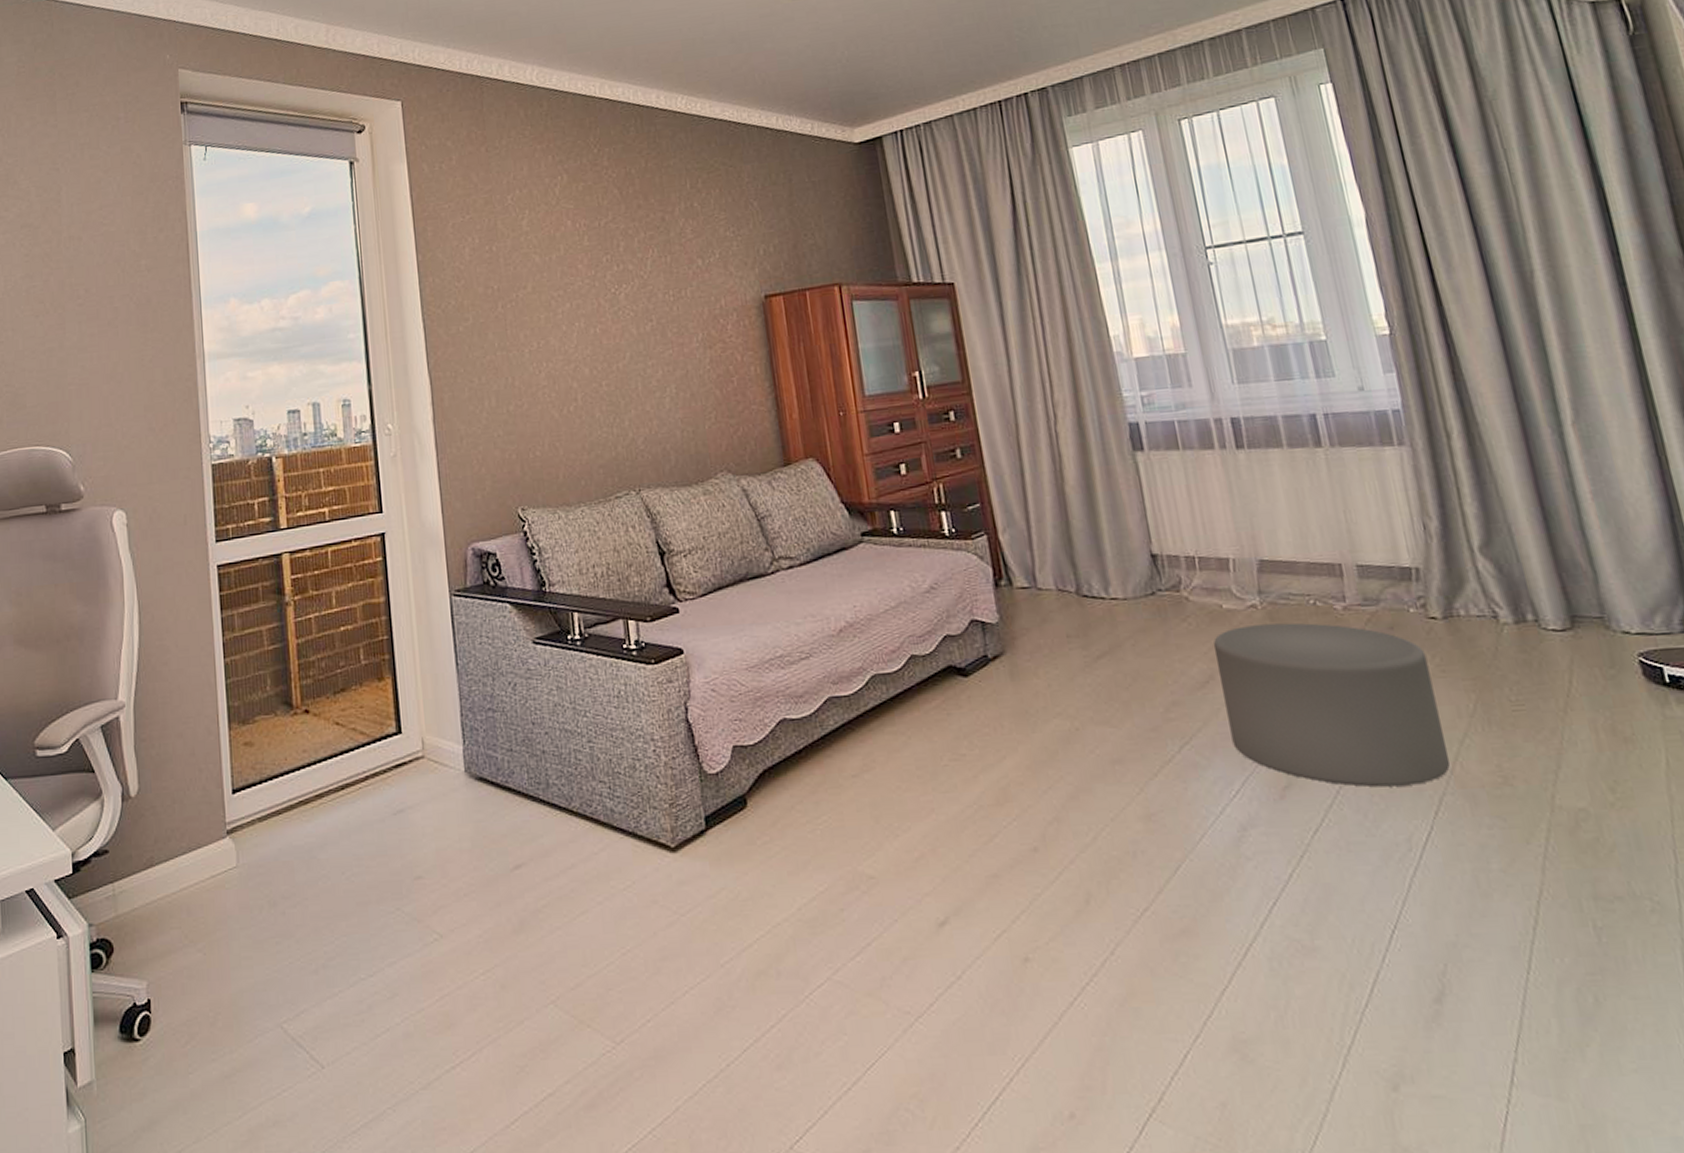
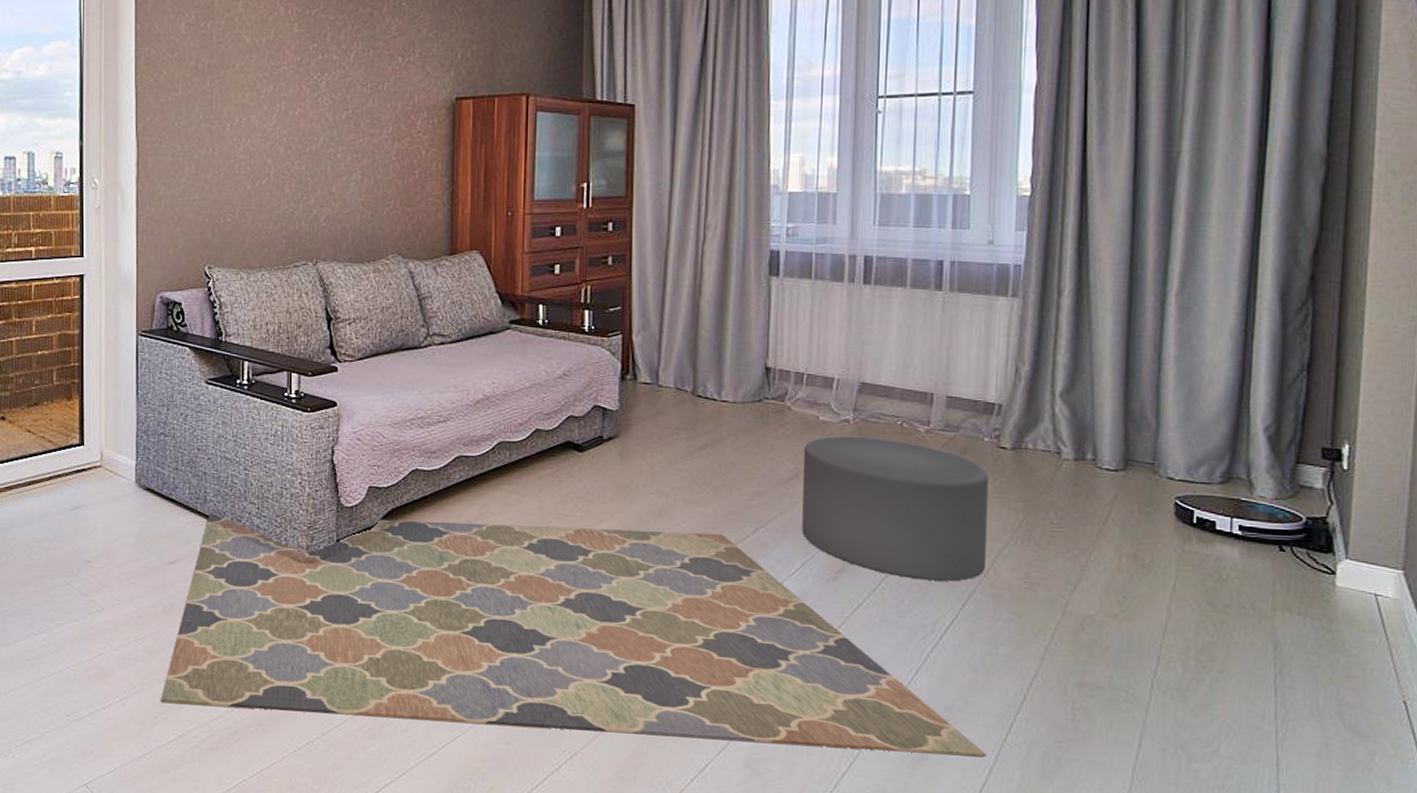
rug: none [521,757,1512,1051] -> present [161,512,987,758]

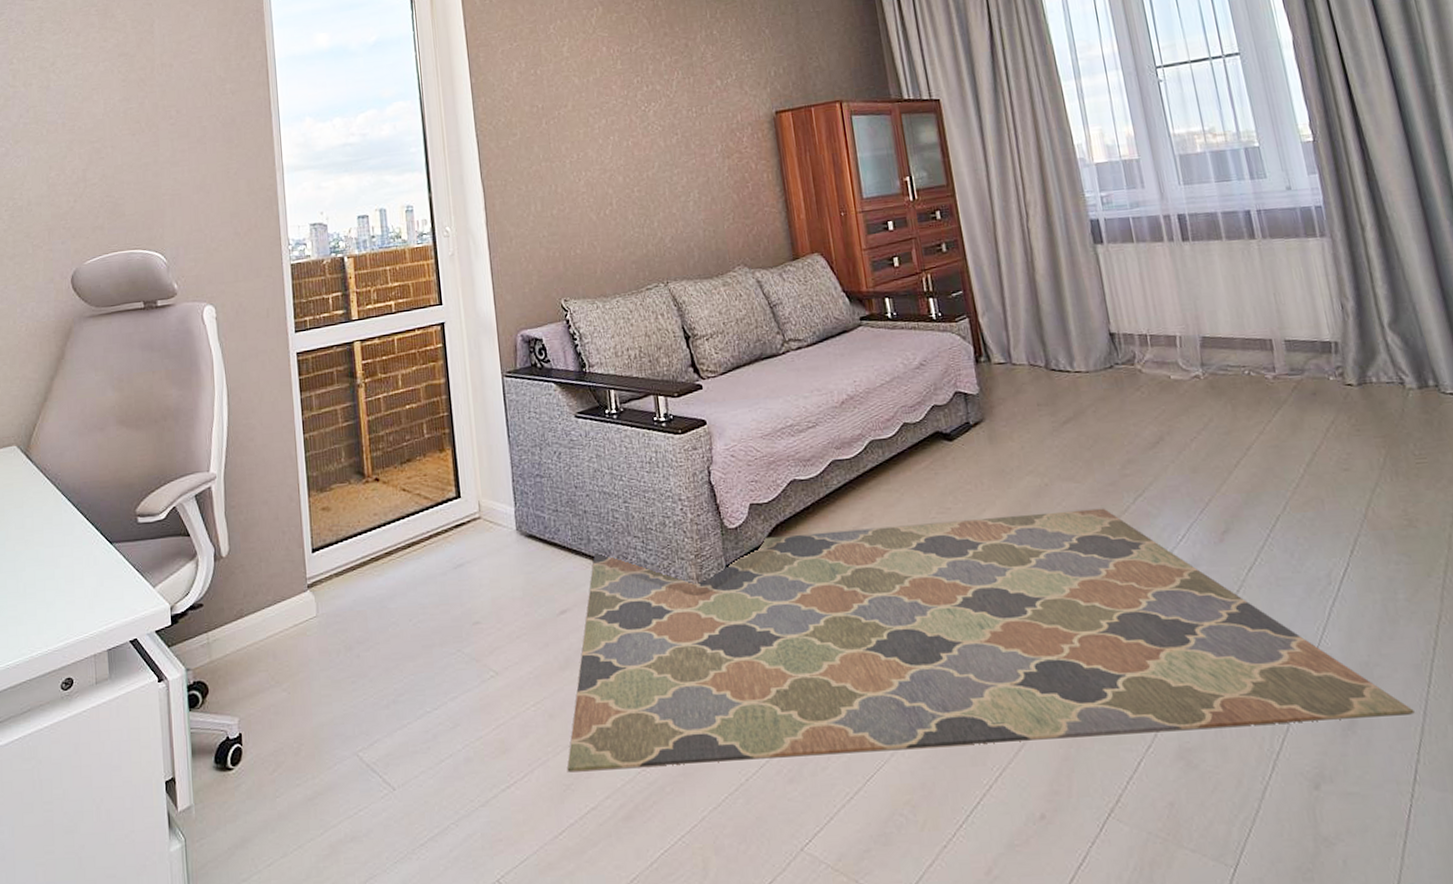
pouf: present [802,436,989,582] -> none [1162,390,1364,531]

